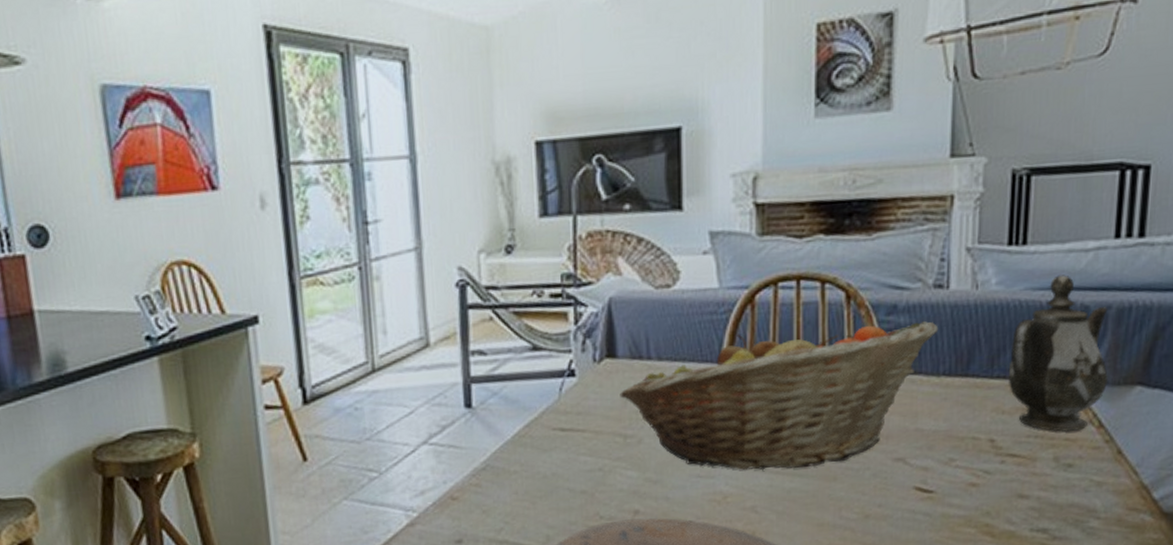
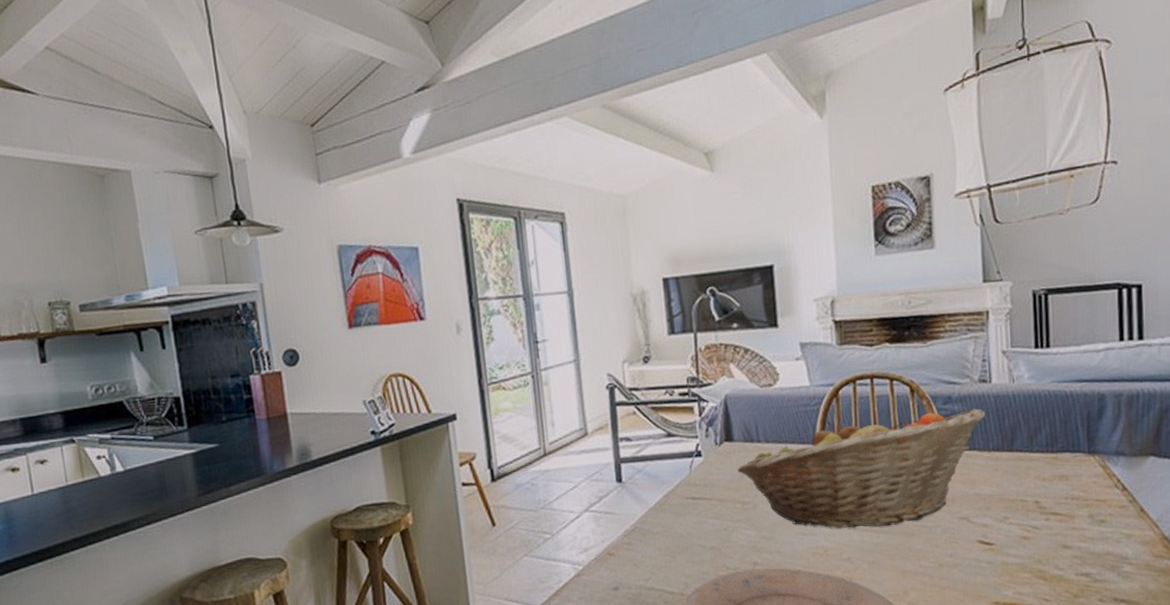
teapot: present [1008,274,1109,432] -> none [1045,370,1127,494]

